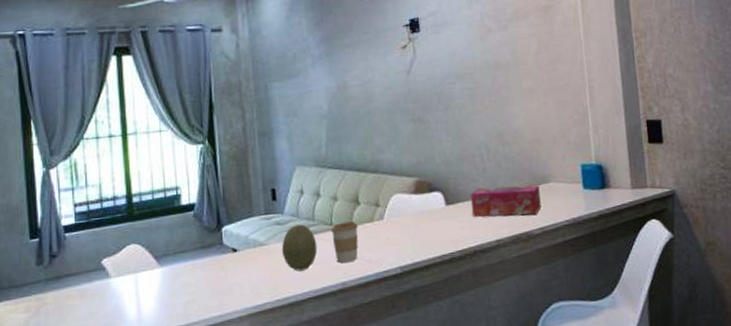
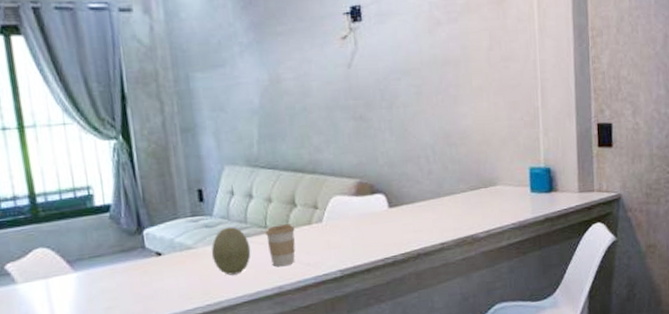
tissue box: present [470,184,541,217] -> none [414,187,487,220]

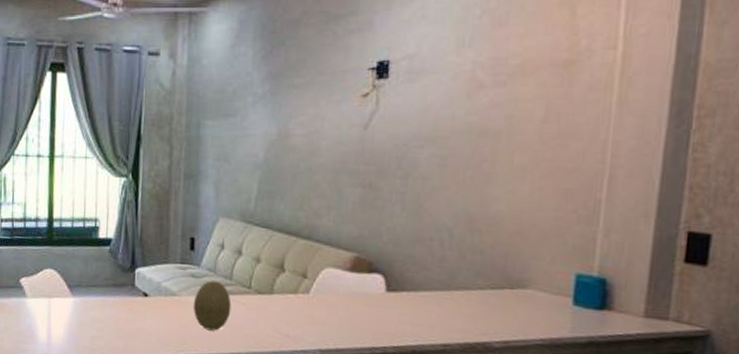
coffee cup: present [265,224,296,266] -> none [247,288,279,332]

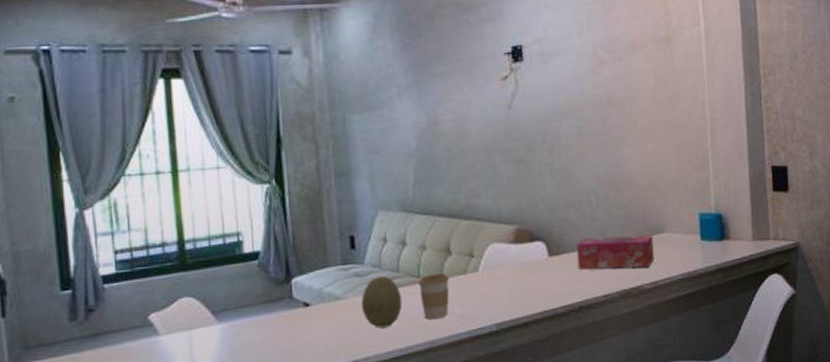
coffee cup: none [247,288,279,332] -> present [417,273,449,319]
tissue box: none [416,278,512,324] -> present [576,235,654,270]

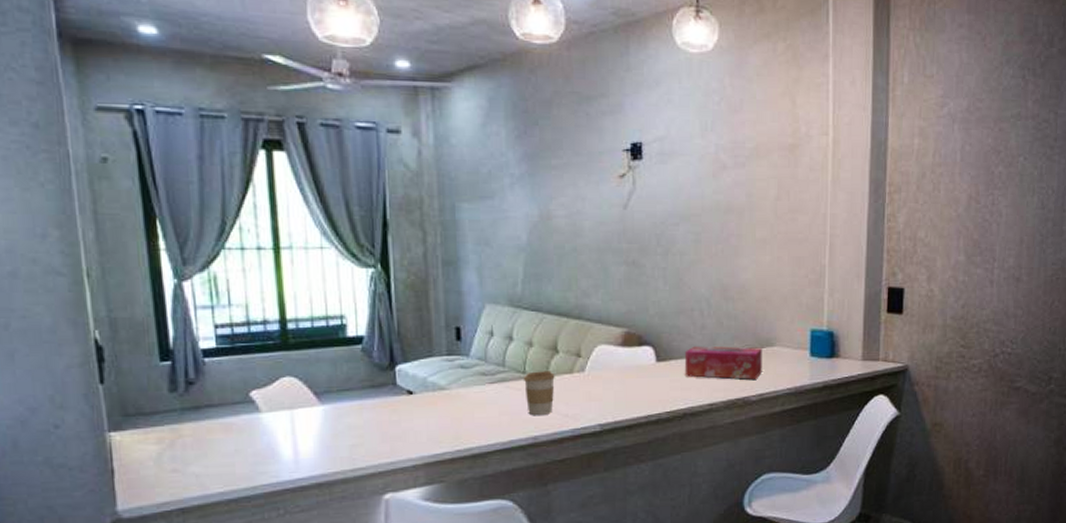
fruit: present [361,276,403,329] -> none [465,370,507,421]

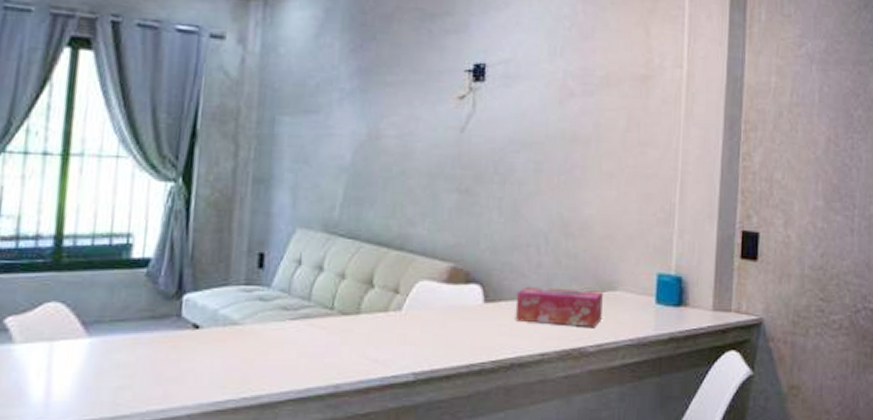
coffee cup: present [523,371,555,415] -> none [329,308,367,359]

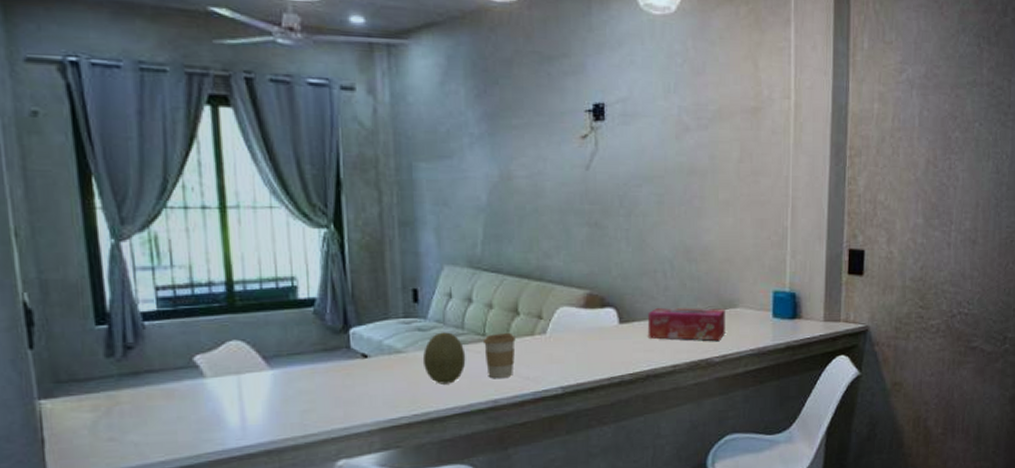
fruit: none [259,303,310,364] -> present [422,332,466,385]
coffee cup: none [329,308,367,359] -> present [482,333,516,378]

